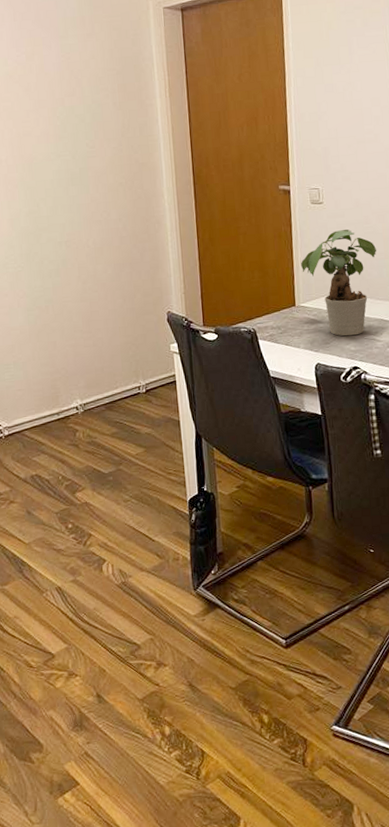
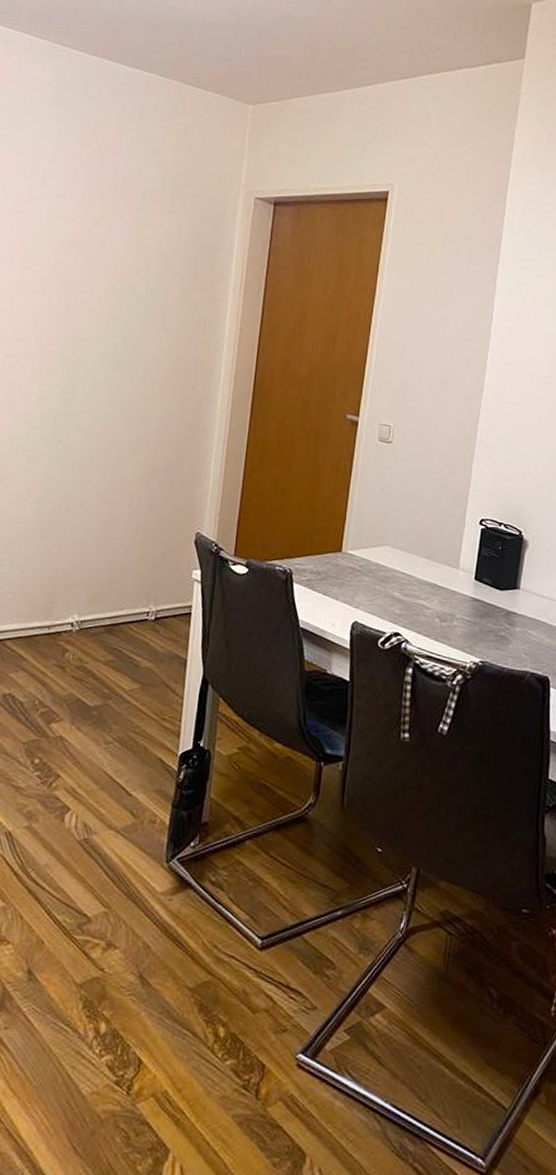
potted plant: present [300,229,377,336] -> none [355,476,443,597]

